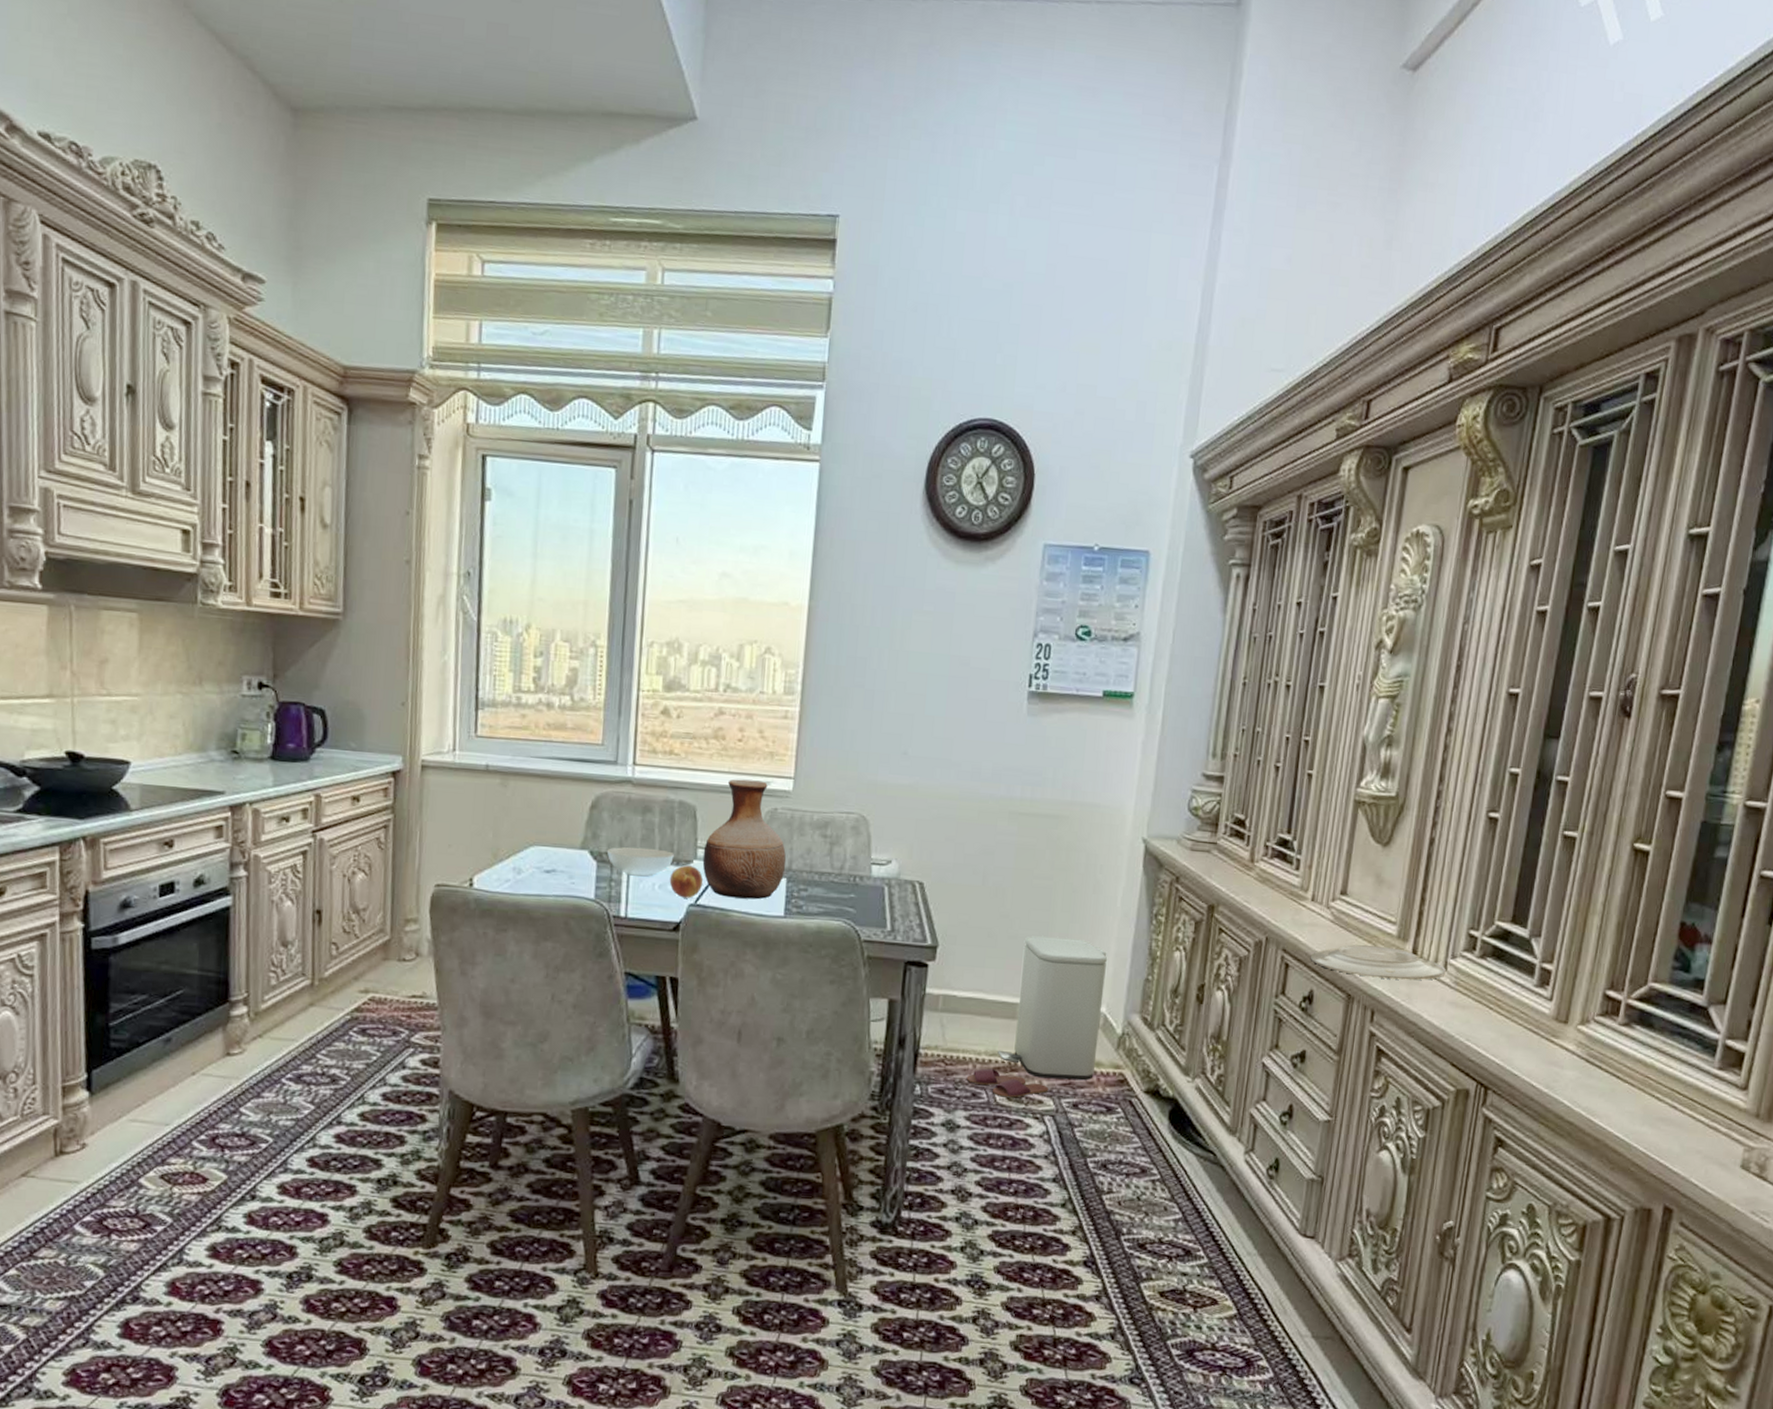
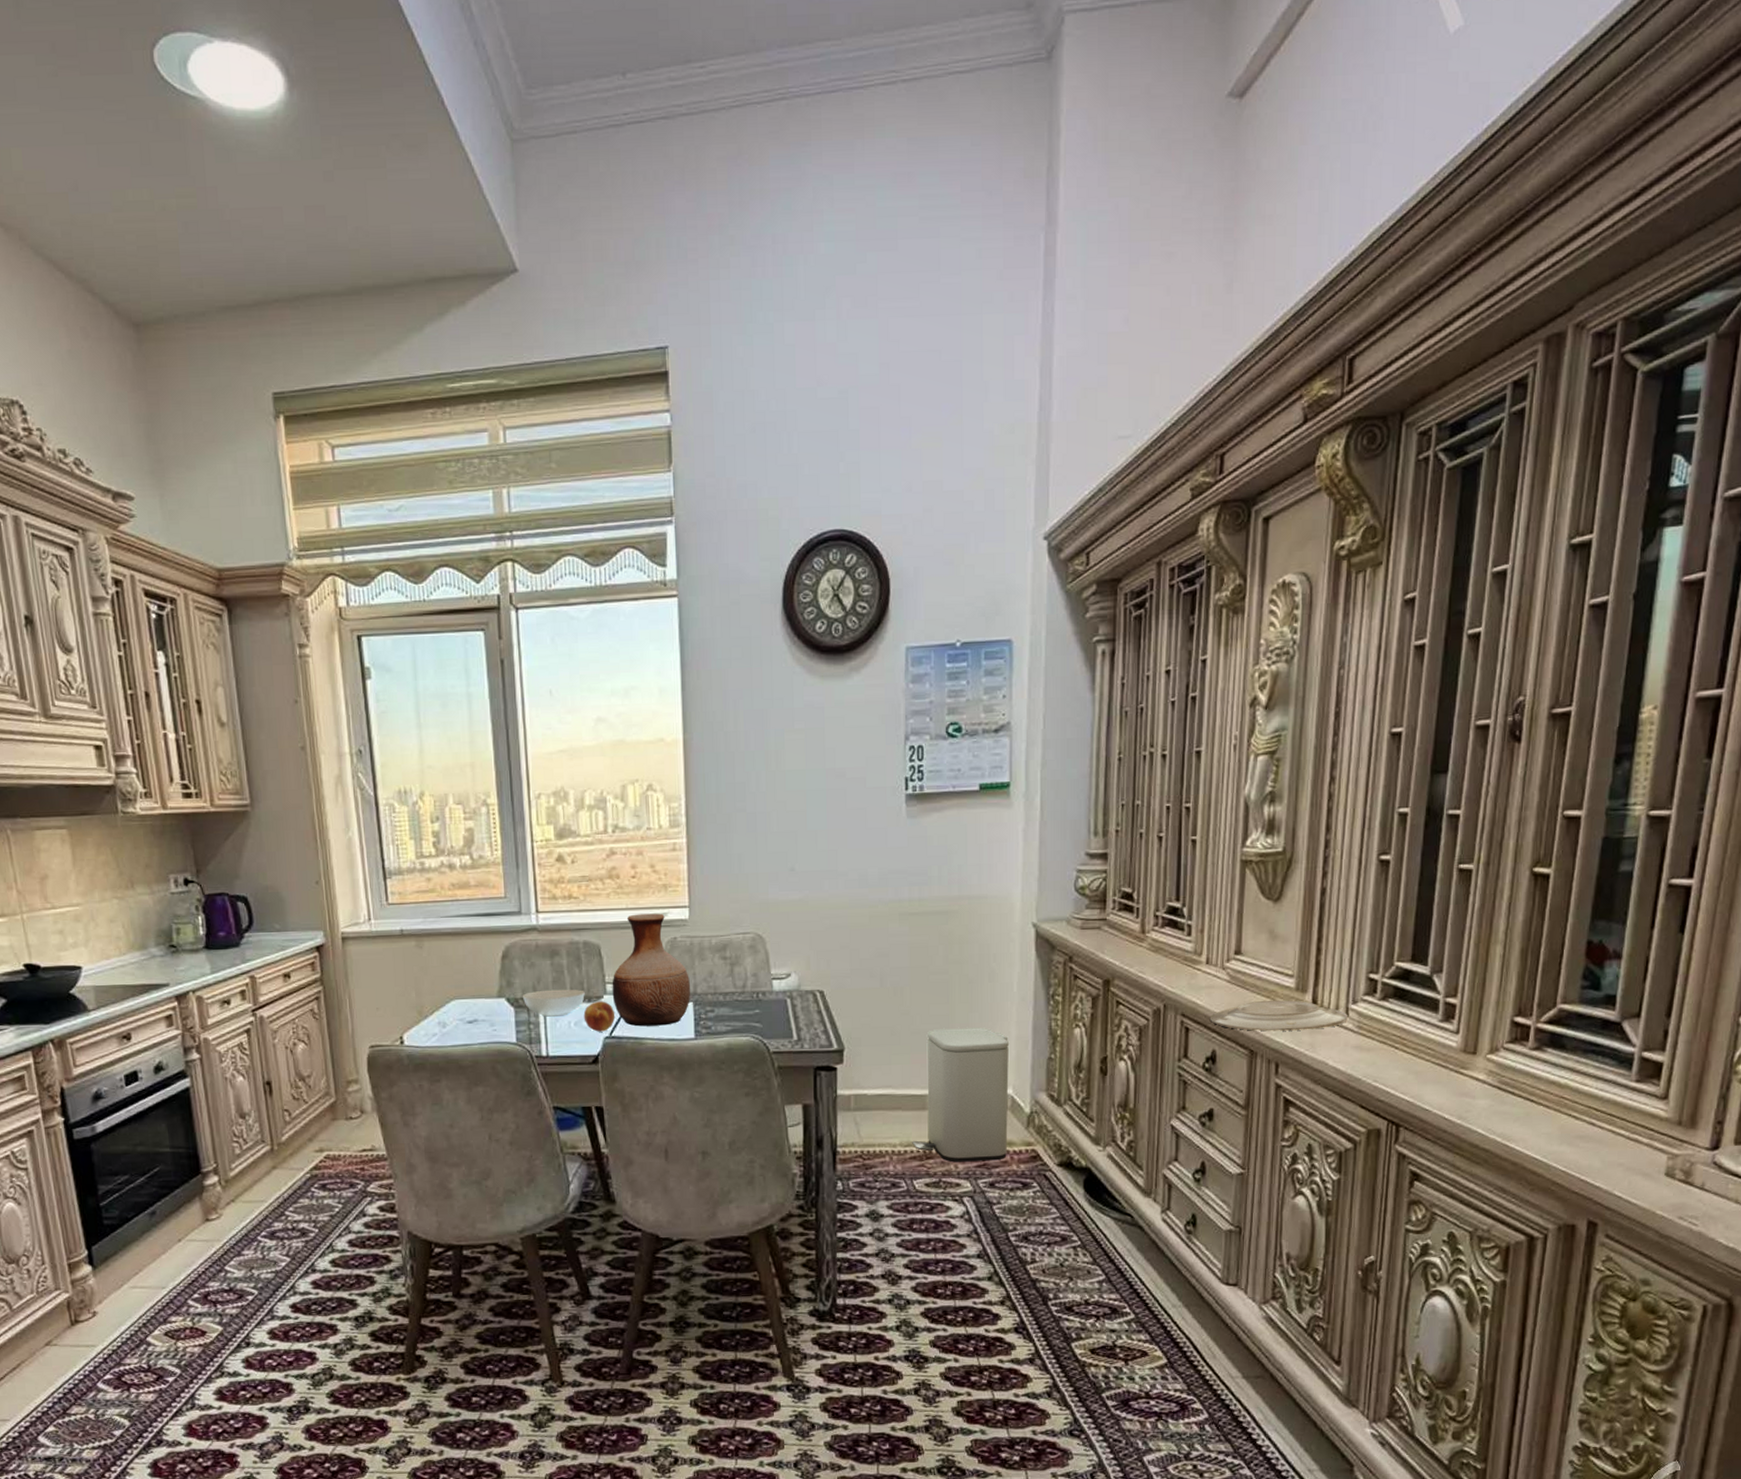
slippers: present [966,1068,1049,1098] -> none [885,1158,965,1184]

